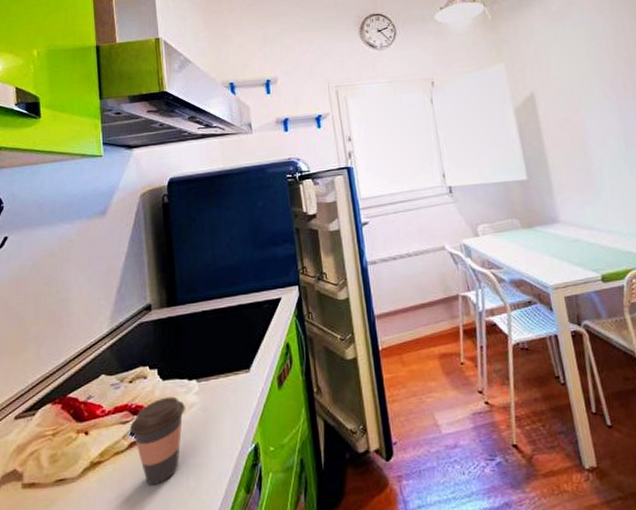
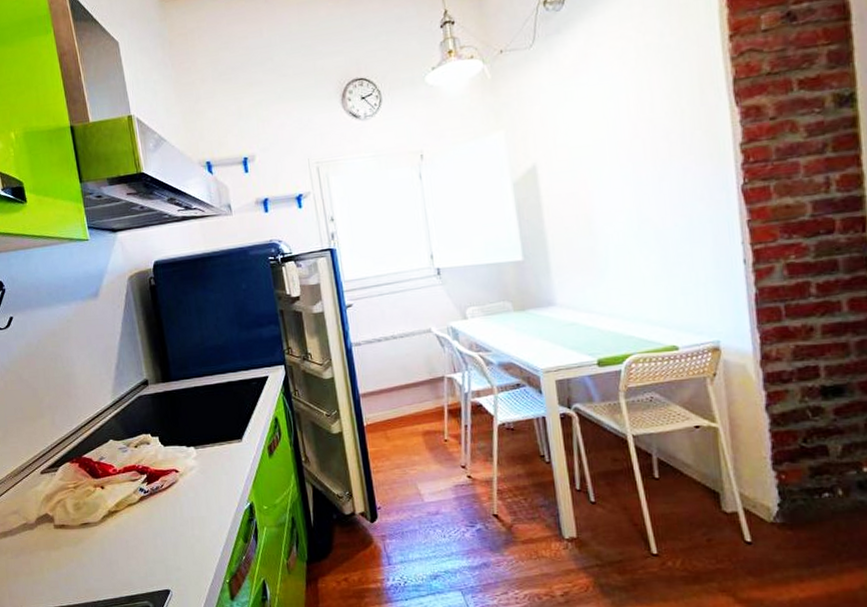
coffee cup: present [130,396,185,486] -> none [139,460,186,532]

